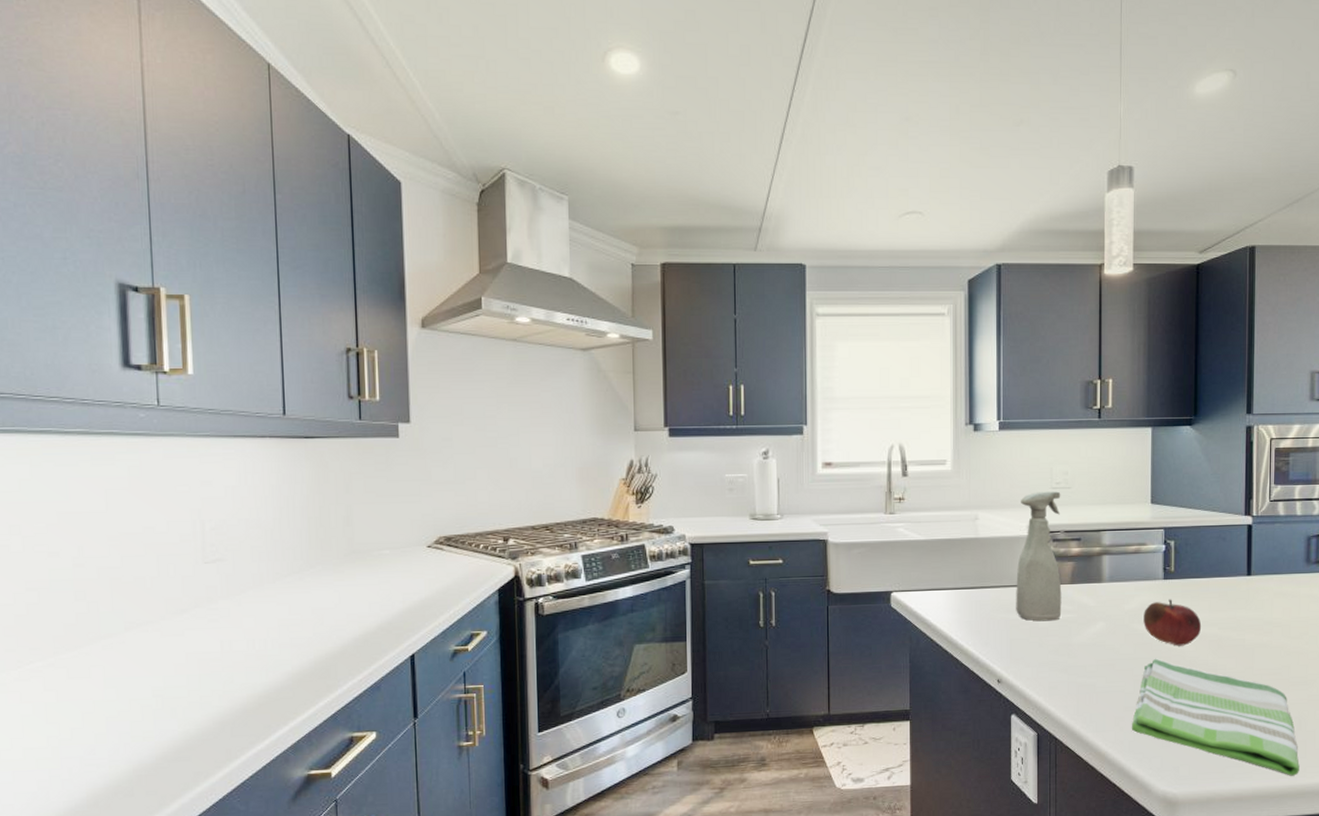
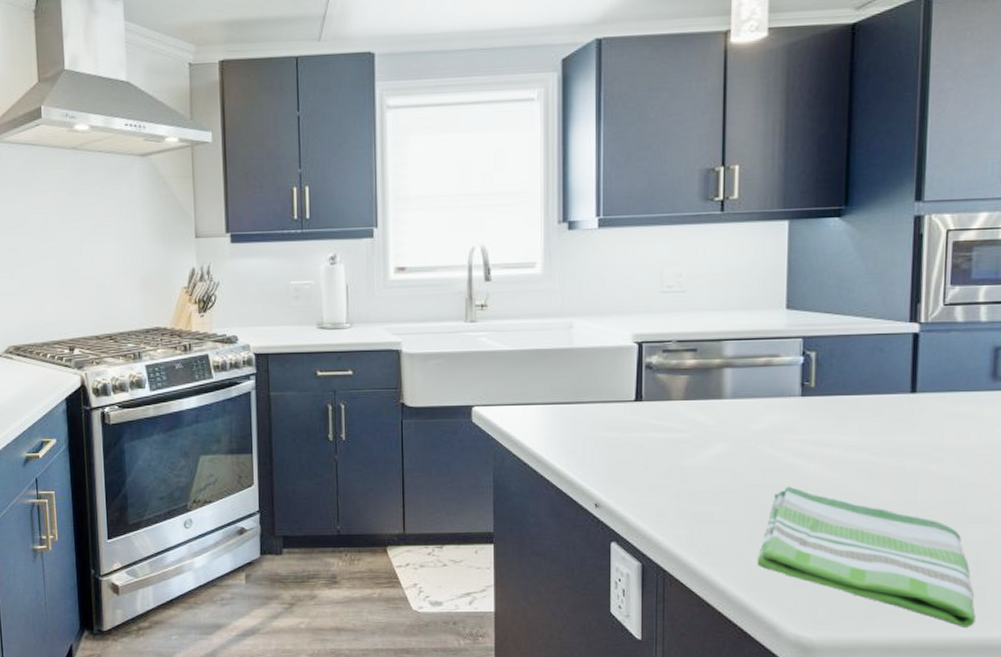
spray bottle: present [1016,491,1062,621] -> none [617,296,673,441]
fruit: present [1143,599,1202,646] -> none [774,419,849,473]

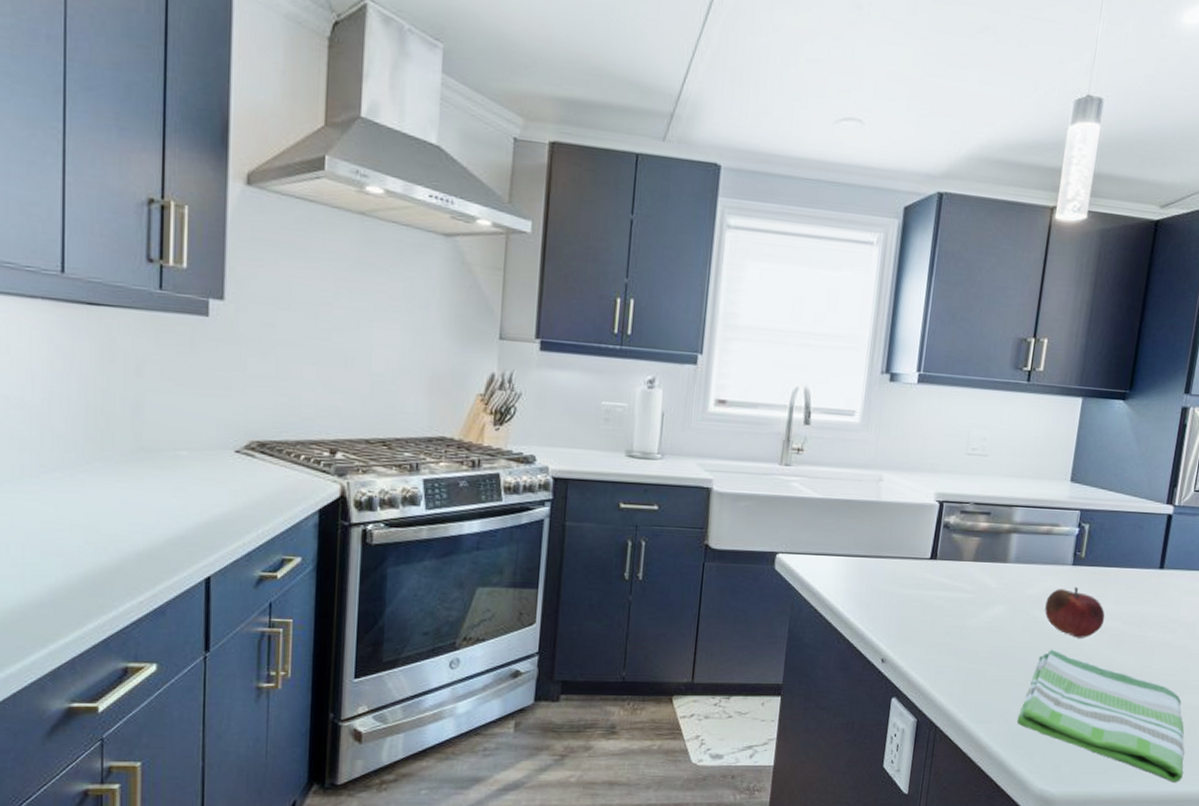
fruit: none [774,419,849,473] -> present [1044,587,1105,638]

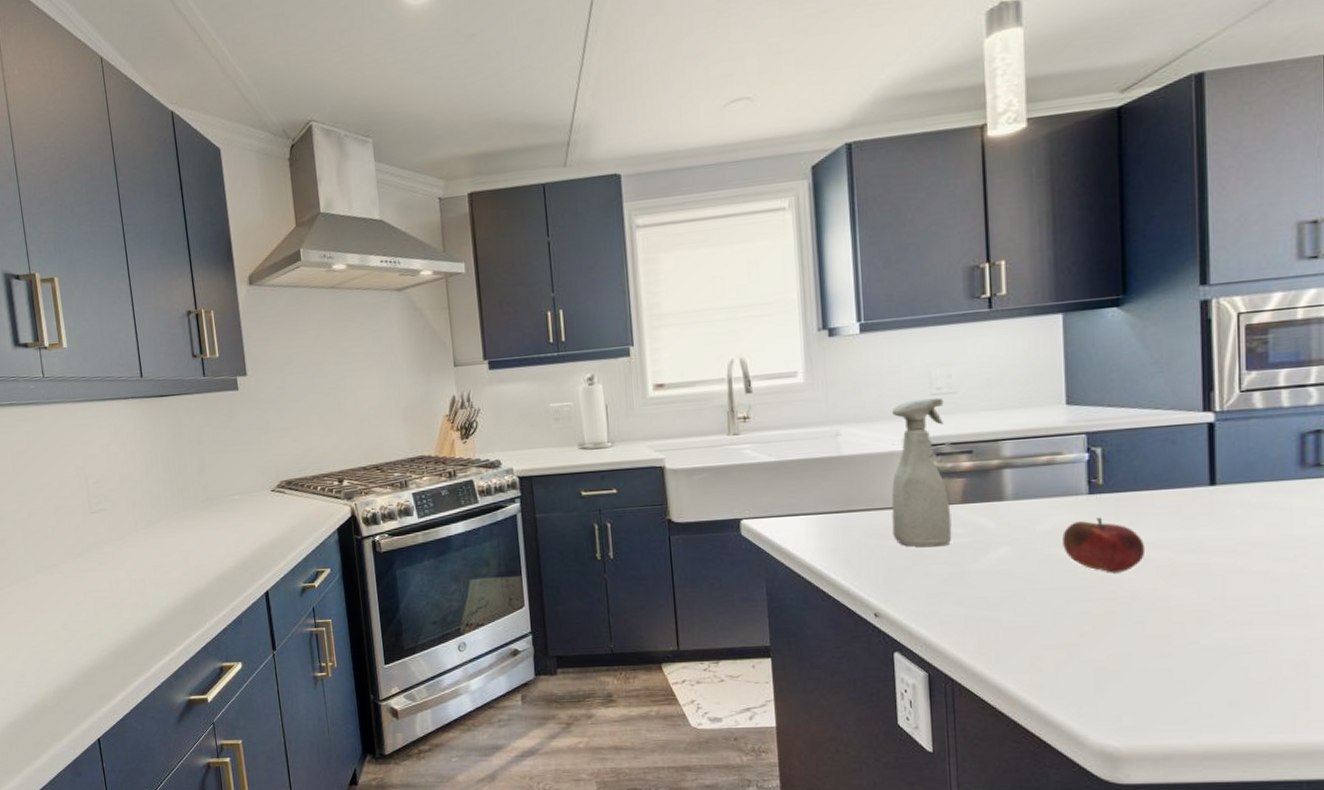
spray bottle: none [911,456,976,600] -> present [891,397,952,548]
dish towel: present [1016,649,1185,782] -> none [1052,588,1300,731]

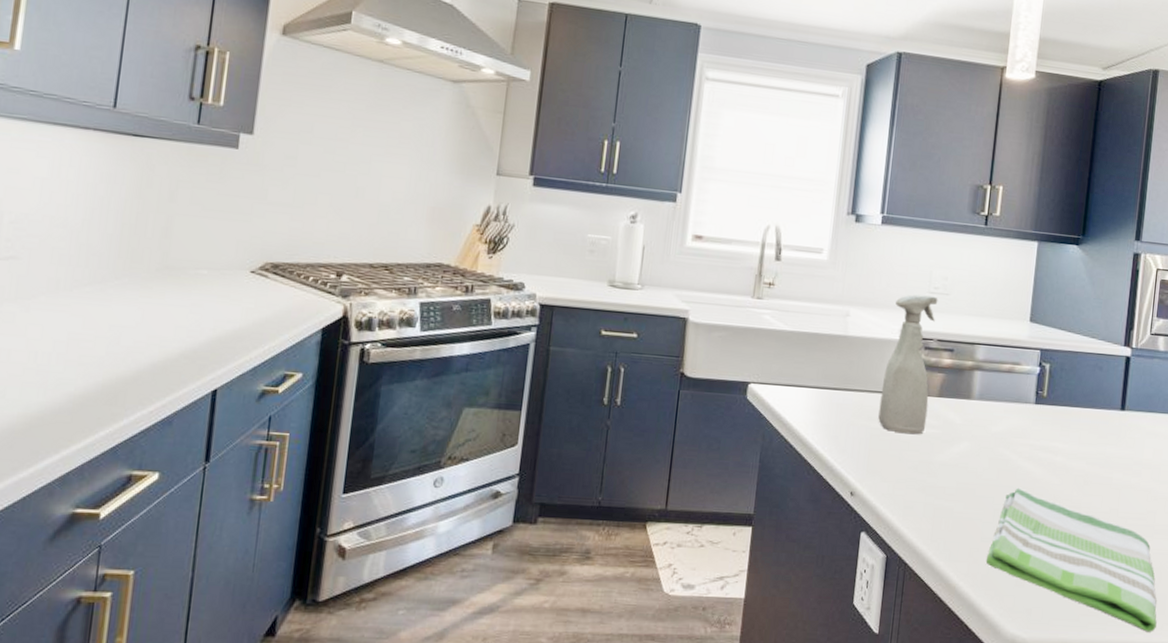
dish towel: none [1052,588,1300,731] -> present [985,487,1157,632]
fruit: present [1062,517,1146,573] -> none [1009,425,1070,478]

